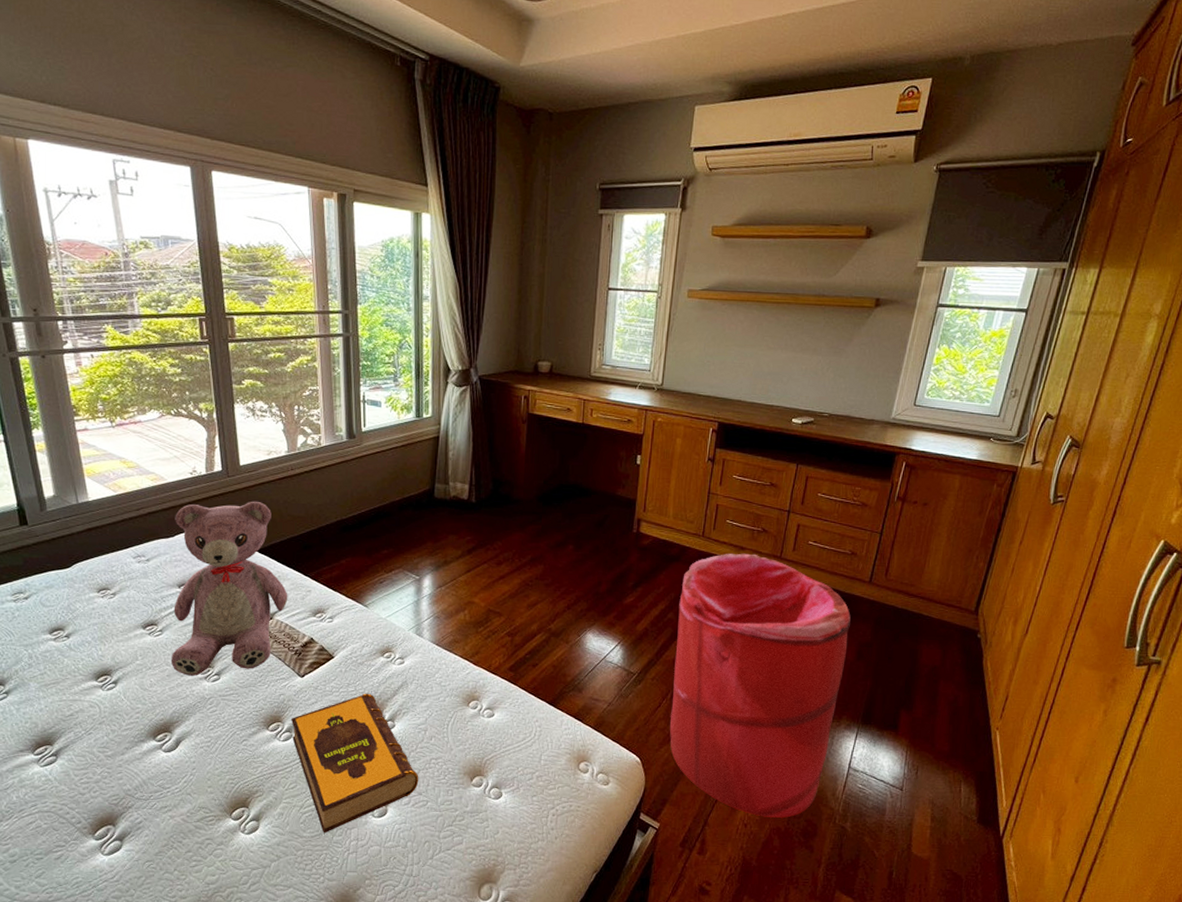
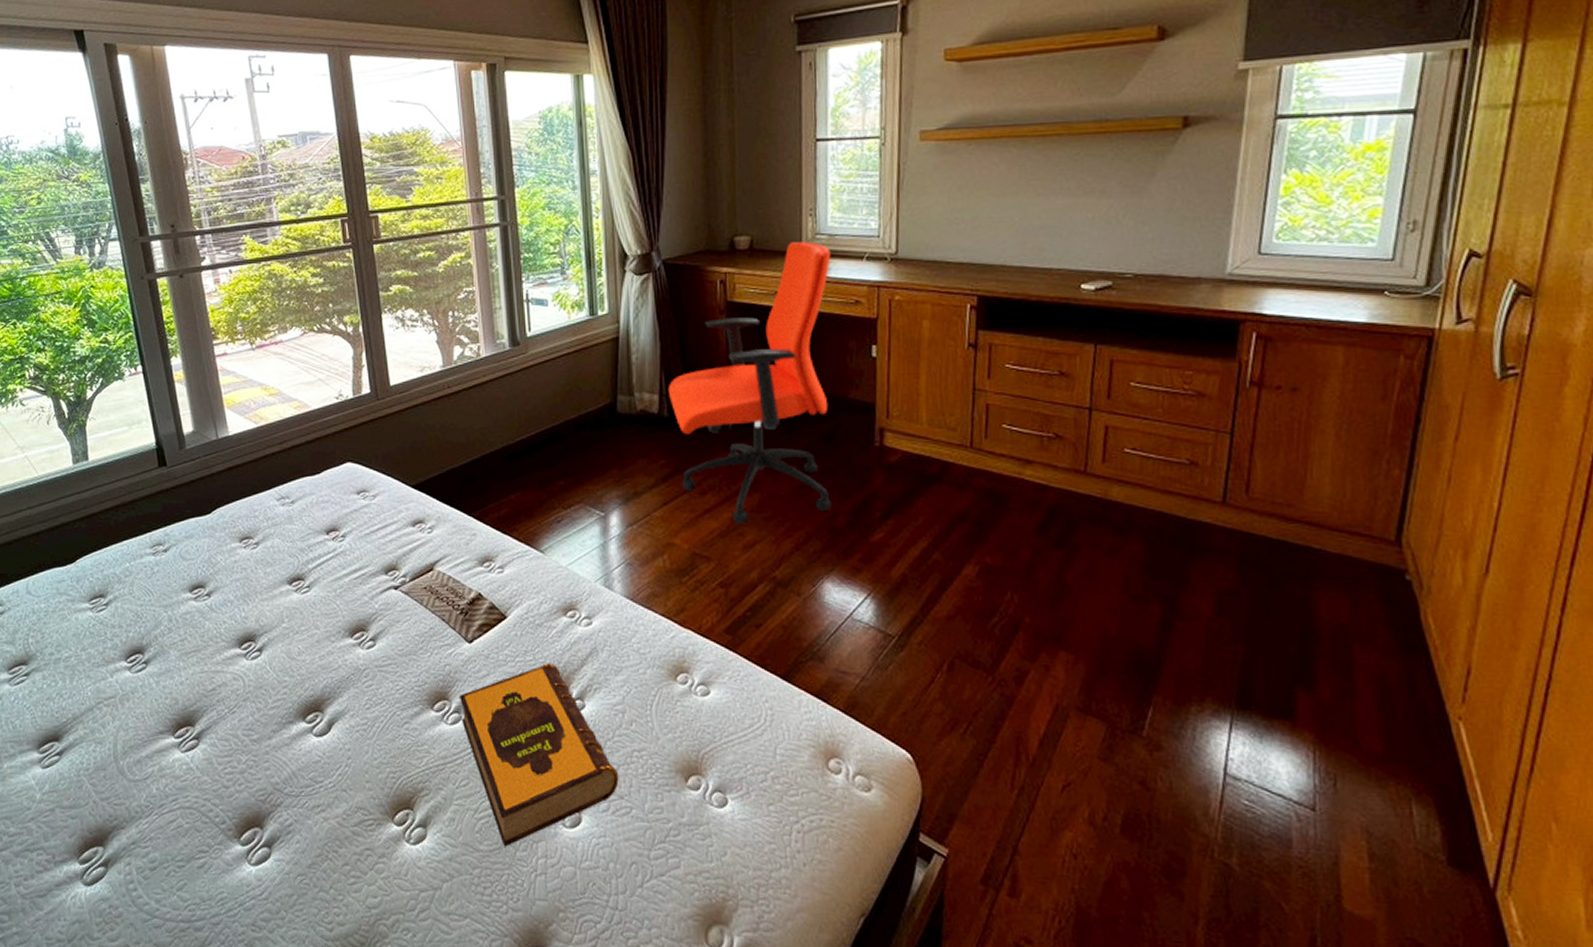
teddy bear: present [172,501,288,676] -> none [321,427,450,642]
office chair: none [476,370,612,589] -> present [667,242,832,525]
laundry hamper: present [669,553,851,818] -> none [946,468,1201,847]

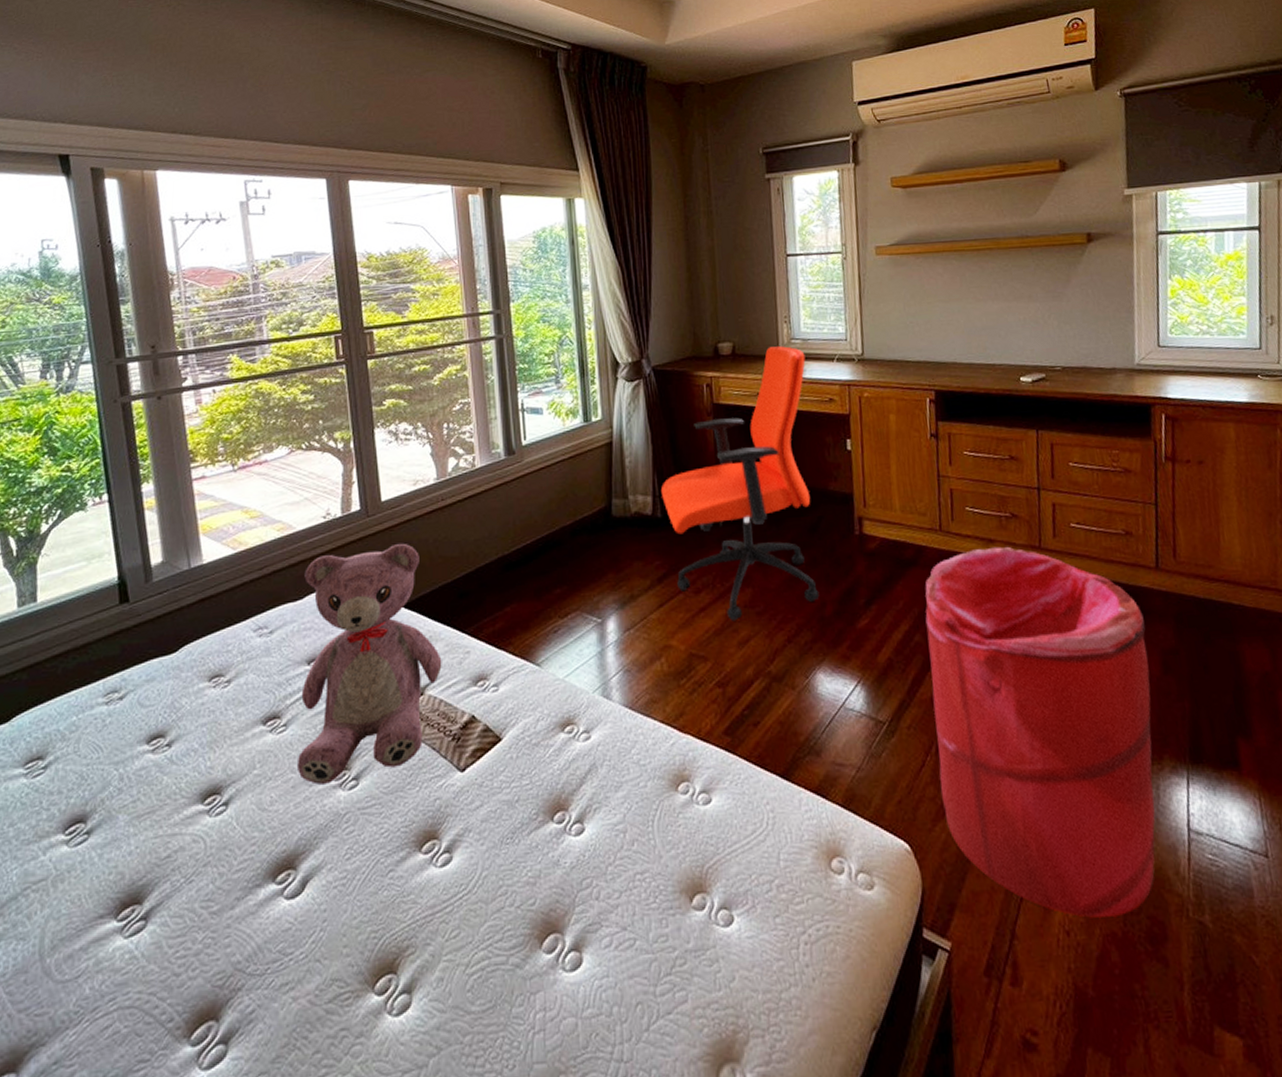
teddy bear: none [321,427,450,642] -> present [298,543,442,785]
hardback book: present [460,663,619,847] -> none [451,785,622,1004]
laundry hamper: none [946,468,1201,847] -> present [925,546,1156,918]

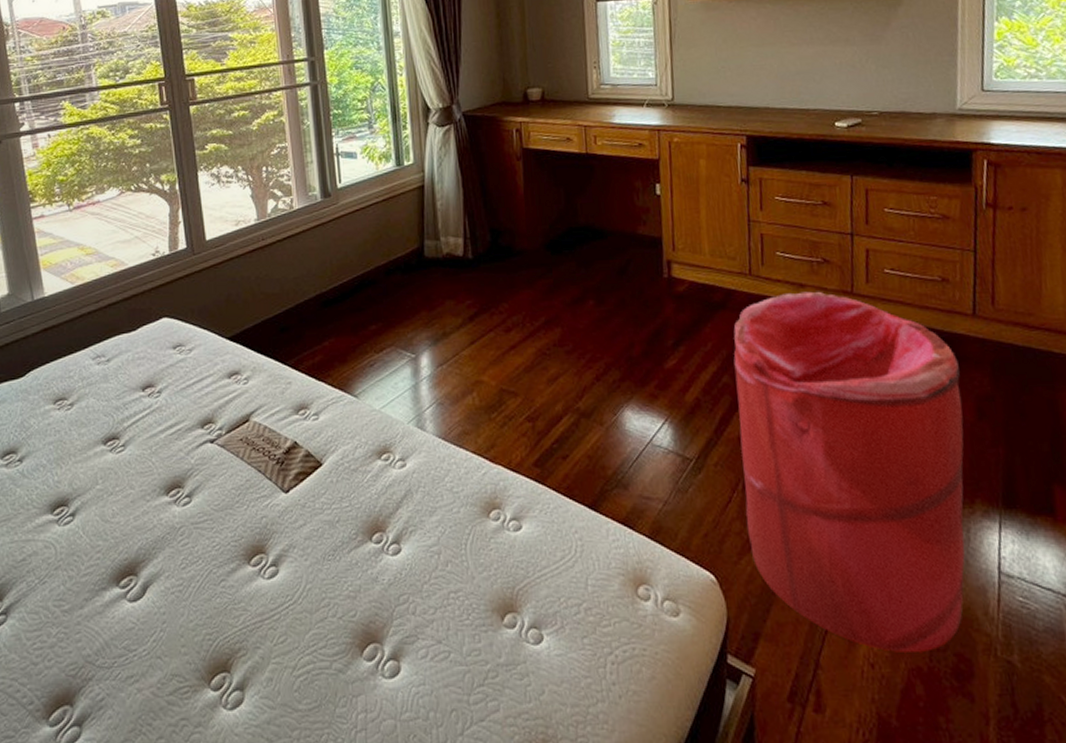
teddy bear: present [298,543,442,785] -> none [136,280,266,500]
office chair: present [660,346,820,621] -> none [471,91,628,359]

